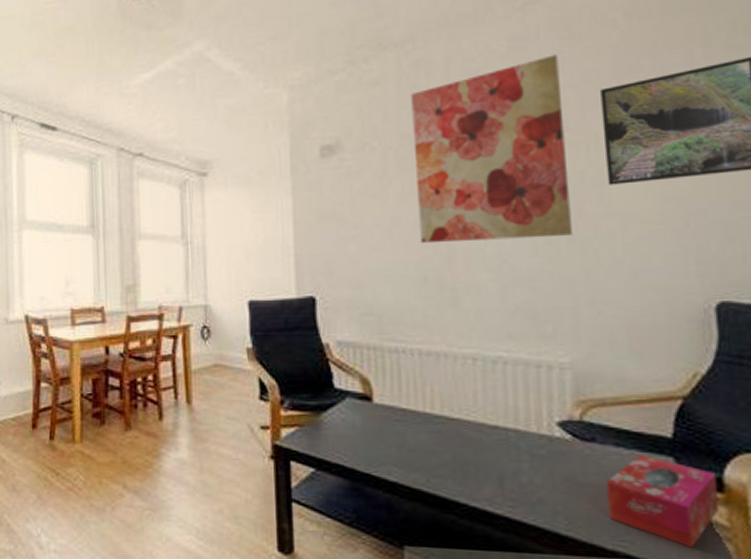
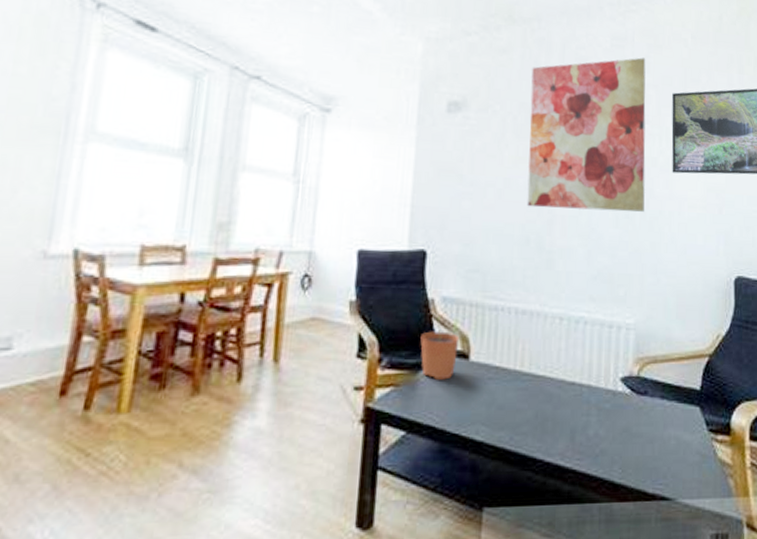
plant pot: none [319,360,360,421] -> present [420,316,460,380]
tissue box: present [606,454,720,548] -> none [652,405,727,486]

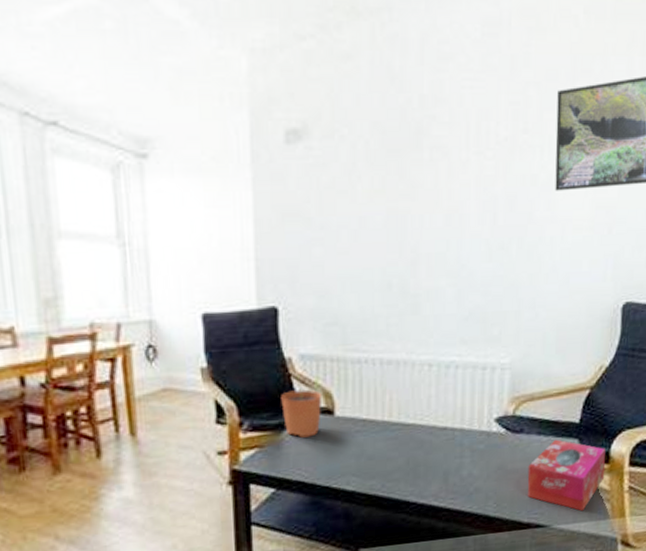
wall art: present [527,57,646,212] -> none [384,47,526,248]
tissue box: none [652,405,727,486] -> present [527,439,606,512]

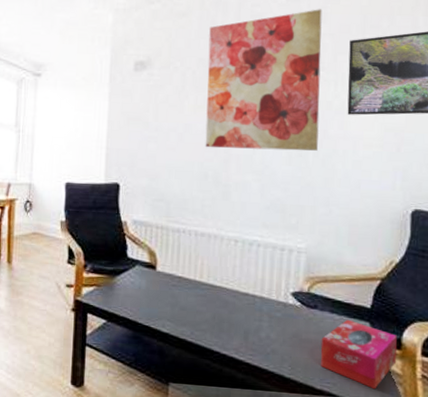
plant pot: present [281,374,323,438] -> none [116,235,148,284]
wall art: none [384,47,526,248] -> present [205,9,322,151]

